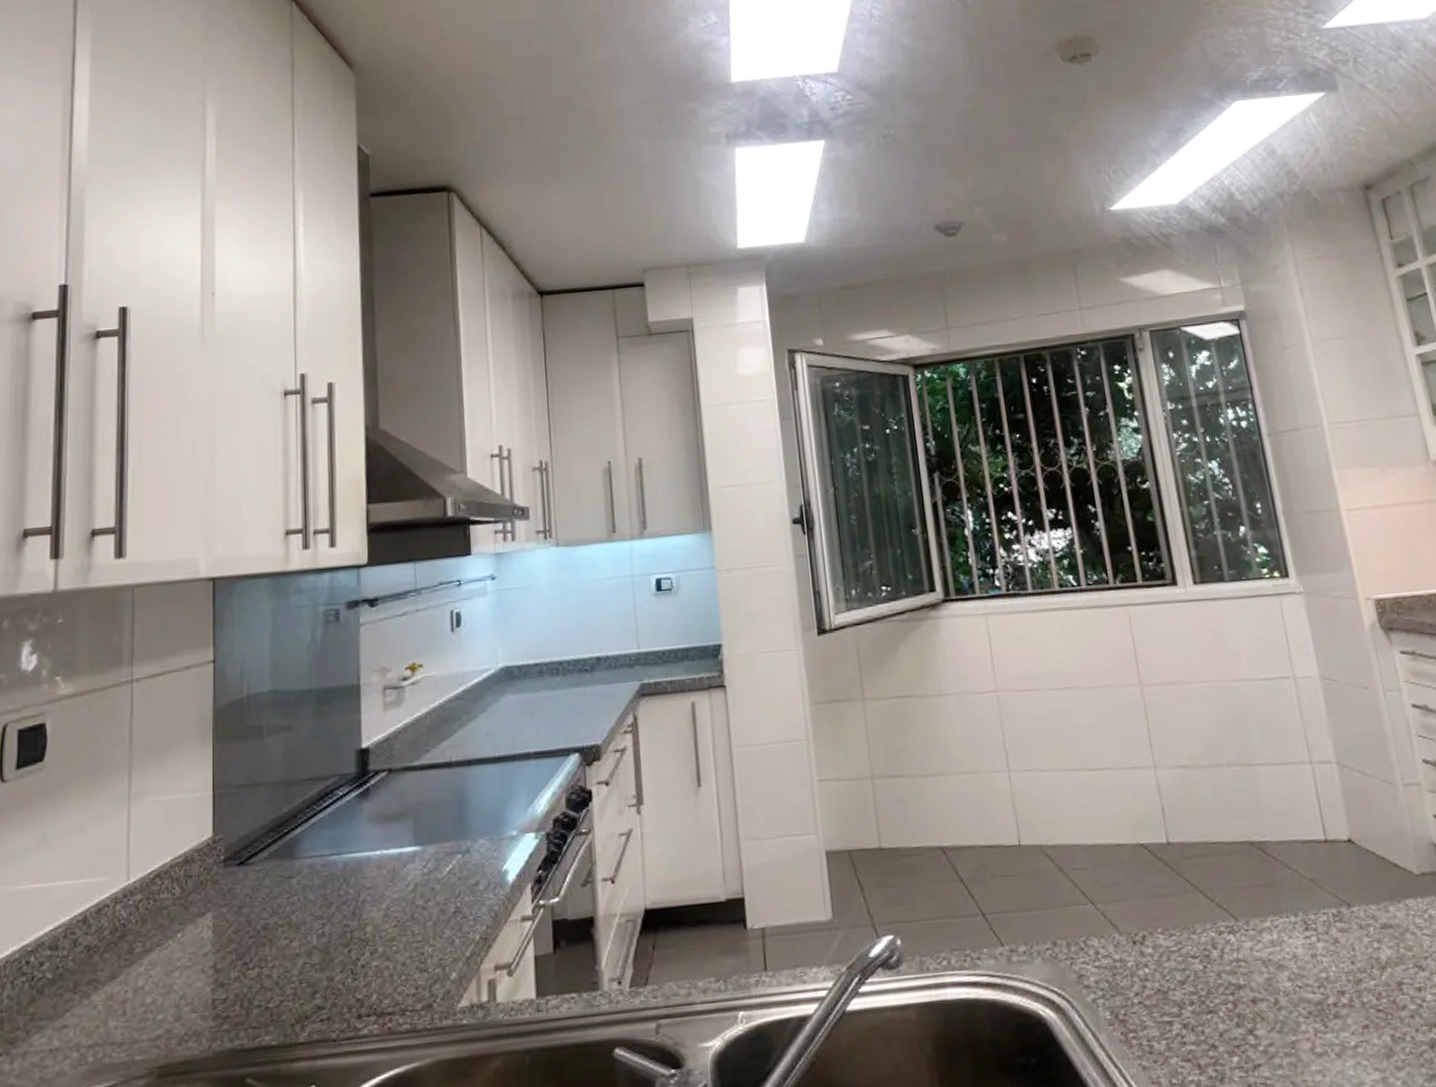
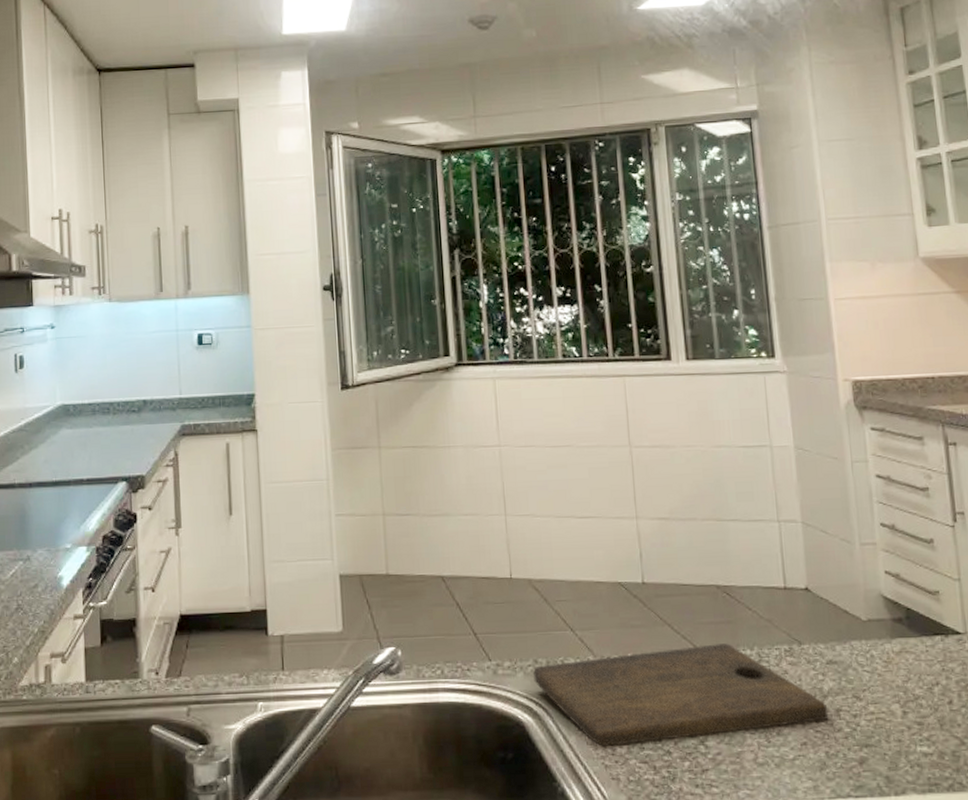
cutting board: none [1052,910,1390,1043] -> present [533,643,829,746]

